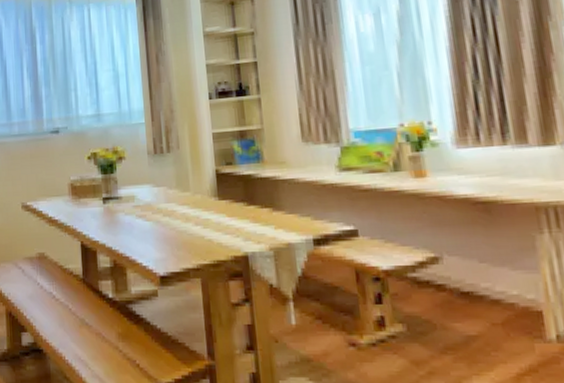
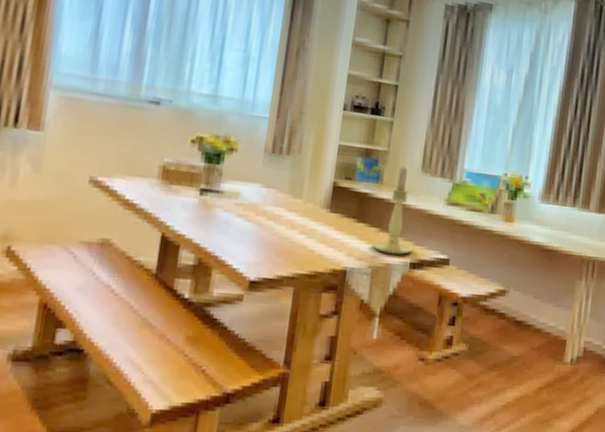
candle holder: none [268,141,313,233] -> present [372,167,413,255]

